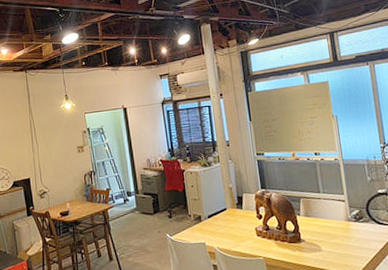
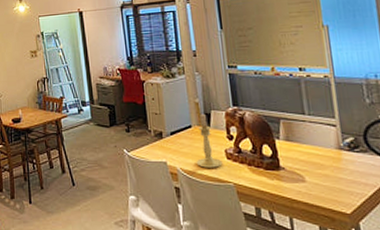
candle holder: none [231,197,254,246] -> present [196,113,223,168]

